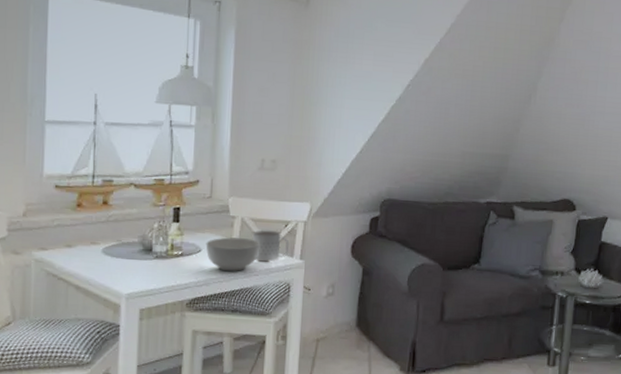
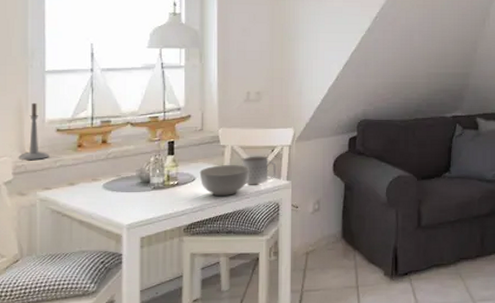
candlestick: none [13,154,47,218] -> present [18,102,49,161]

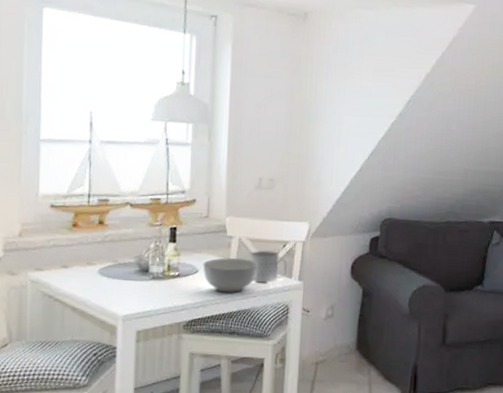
candlestick: present [18,102,49,161] -> none [9,173,42,238]

